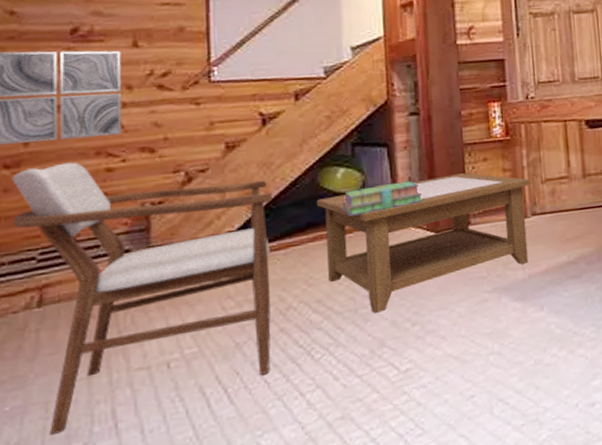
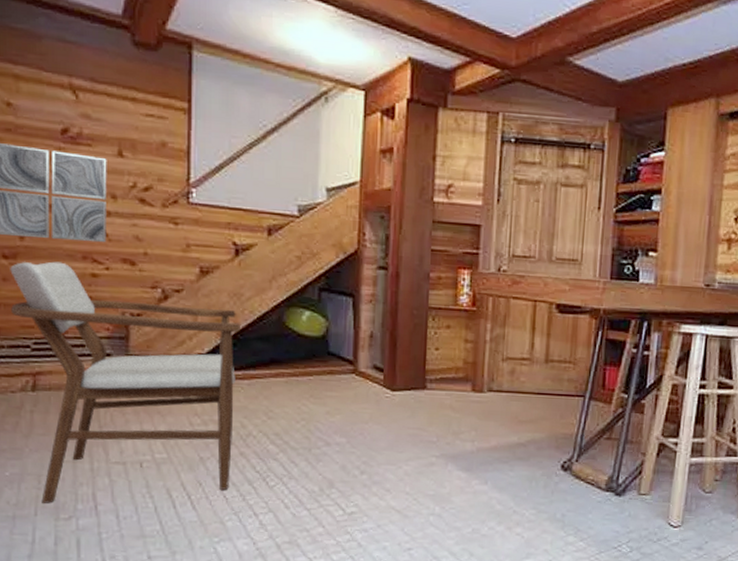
coffee table: present [316,173,531,313] -> none [281,336,491,455]
stack of books: present [343,181,422,216] -> none [306,334,382,360]

